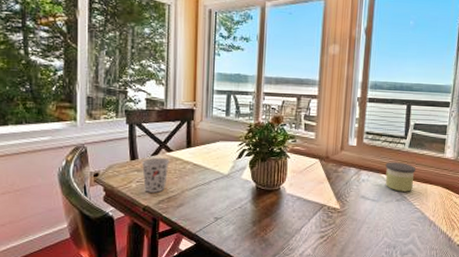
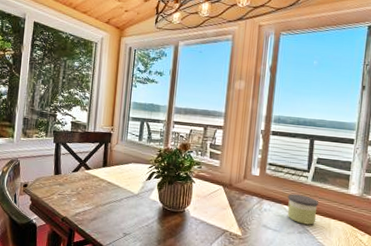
cup: present [141,157,169,193] -> none [63,173,87,206]

